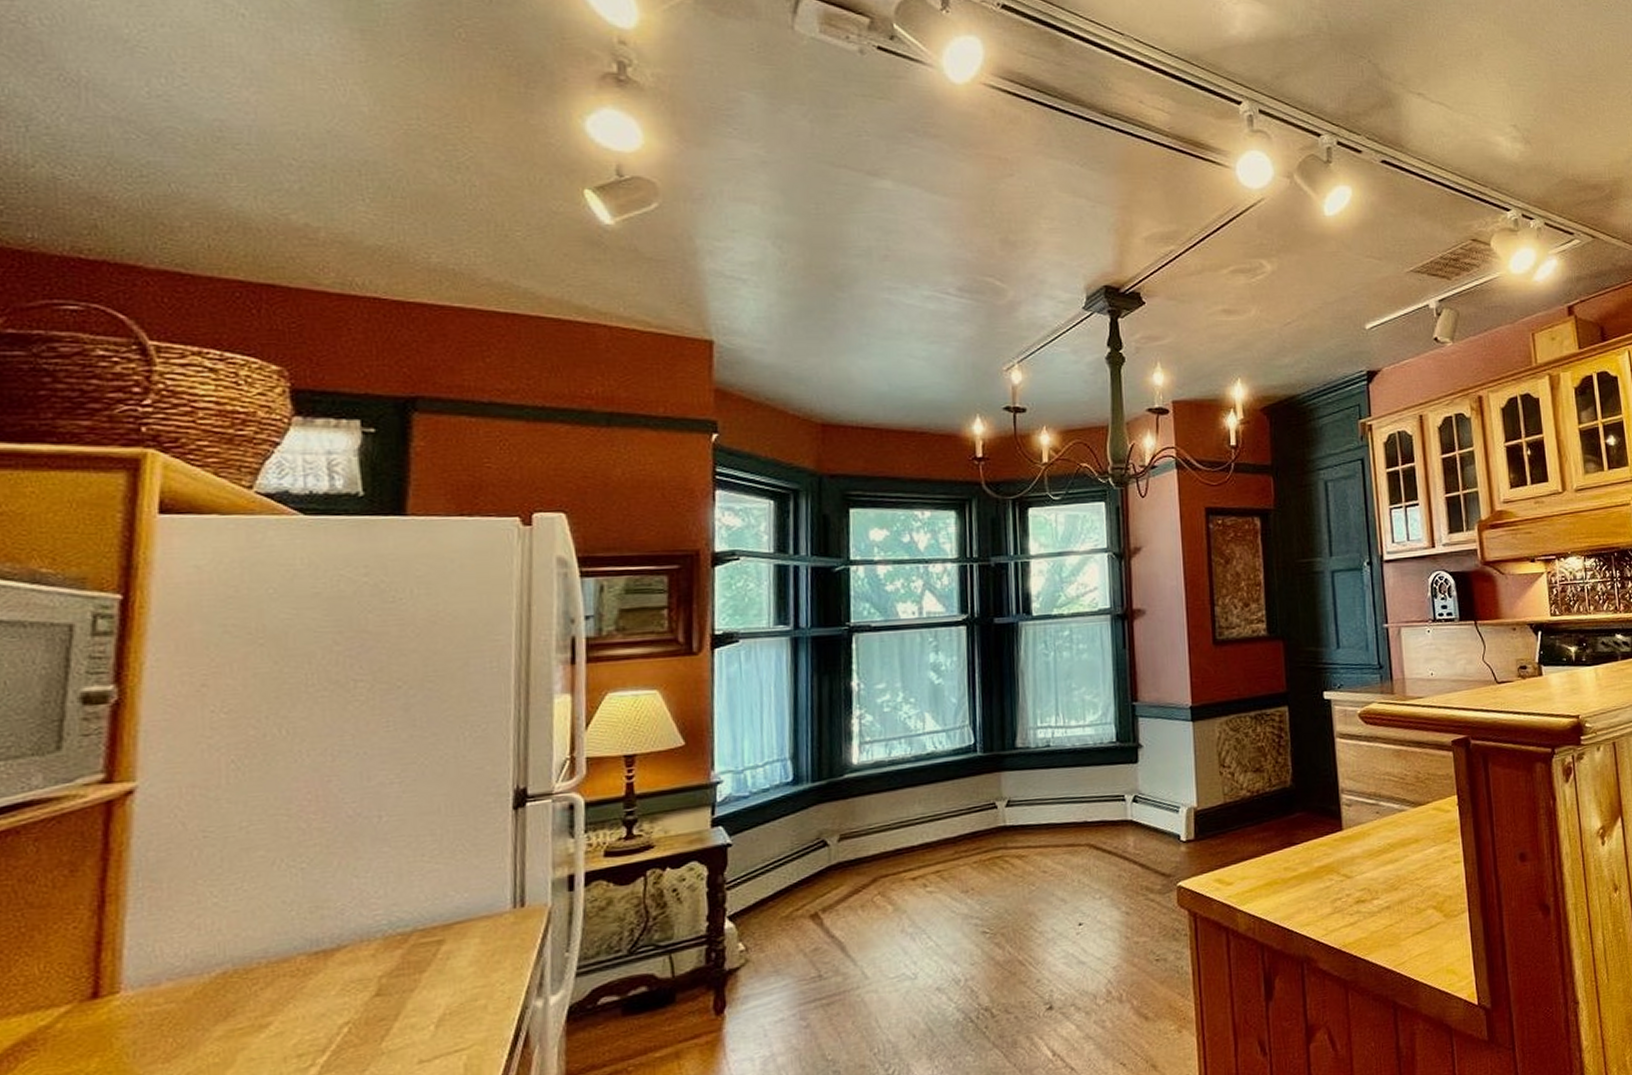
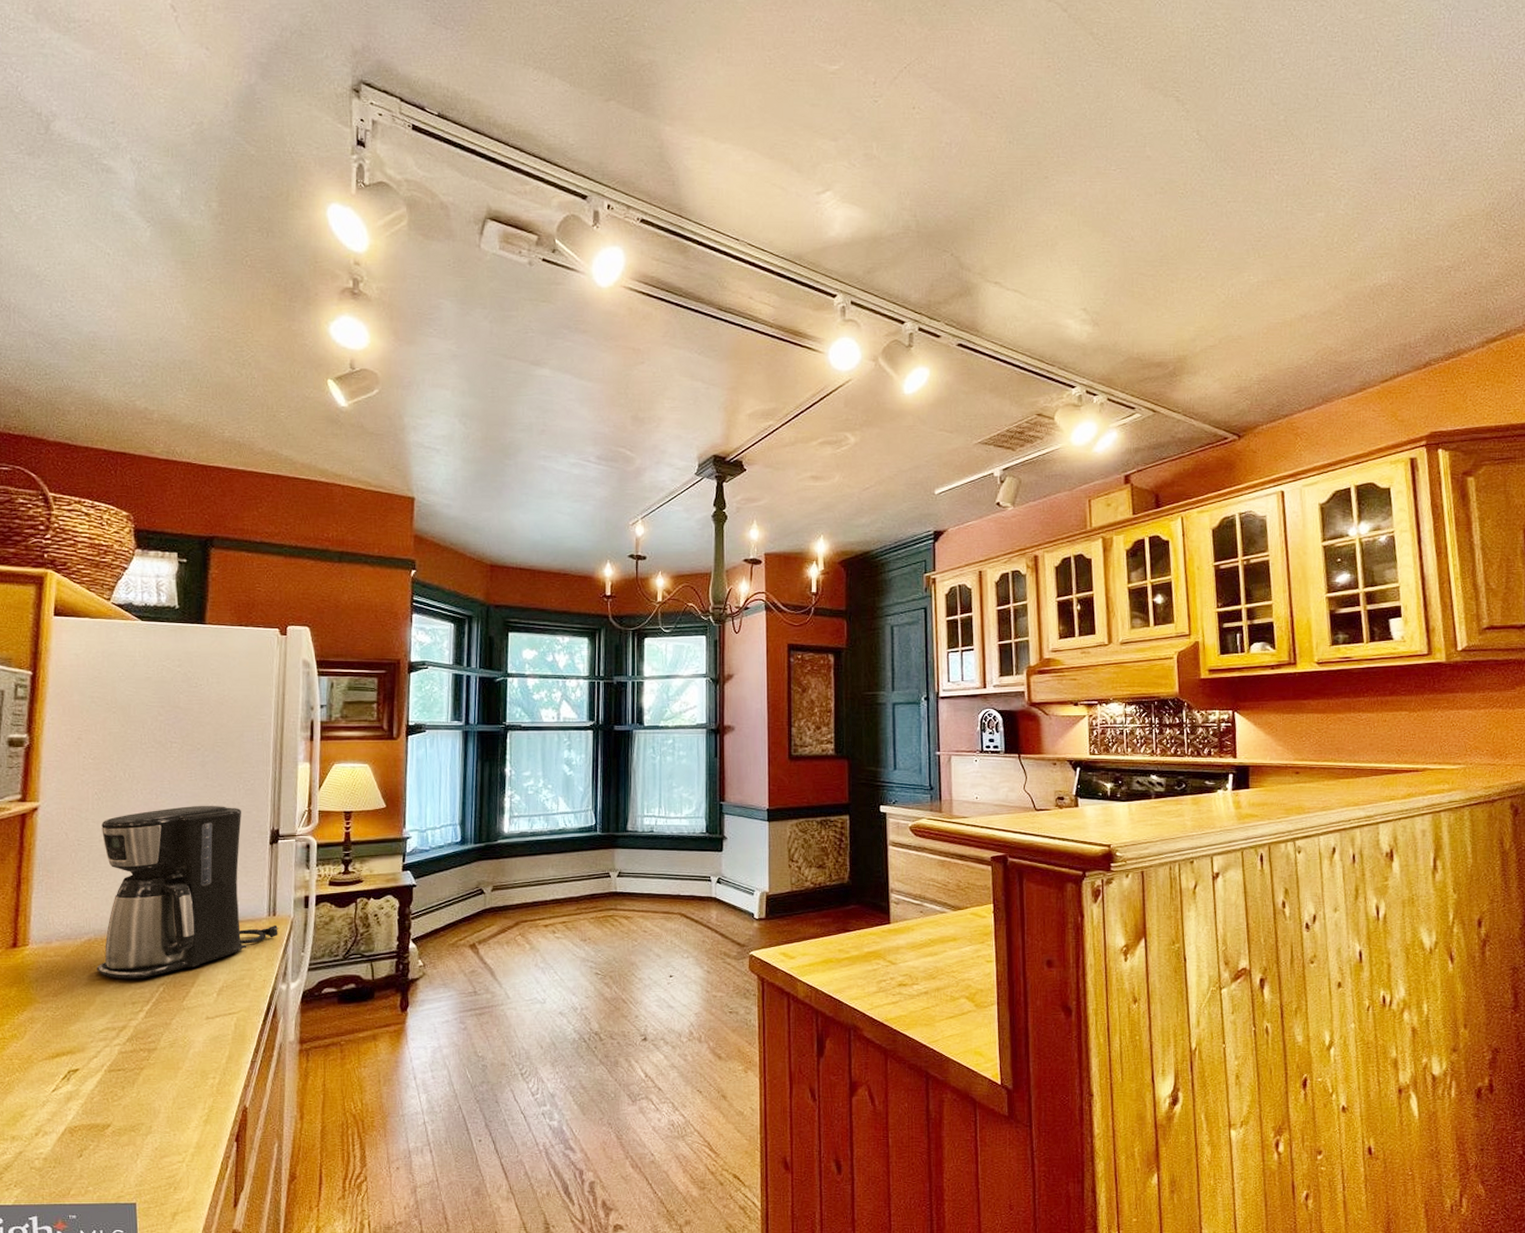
coffee maker: none [237,762,530,1024] -> present [96,806,279,979]

